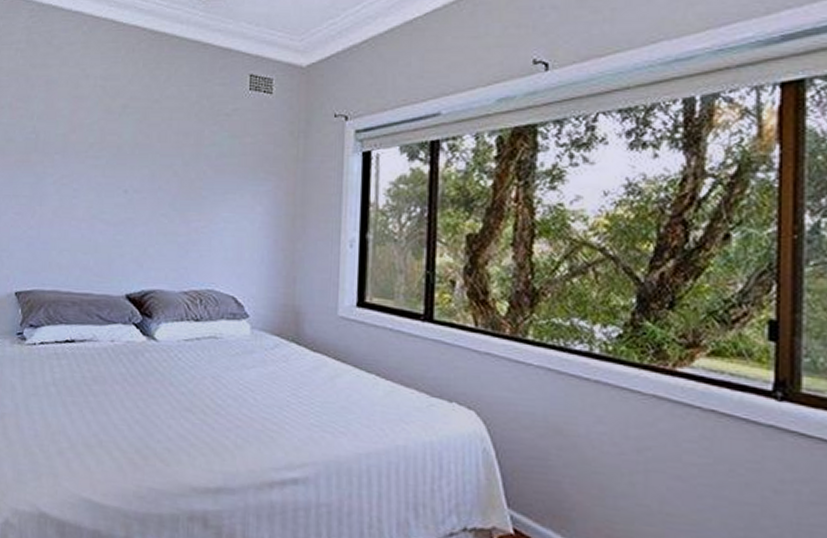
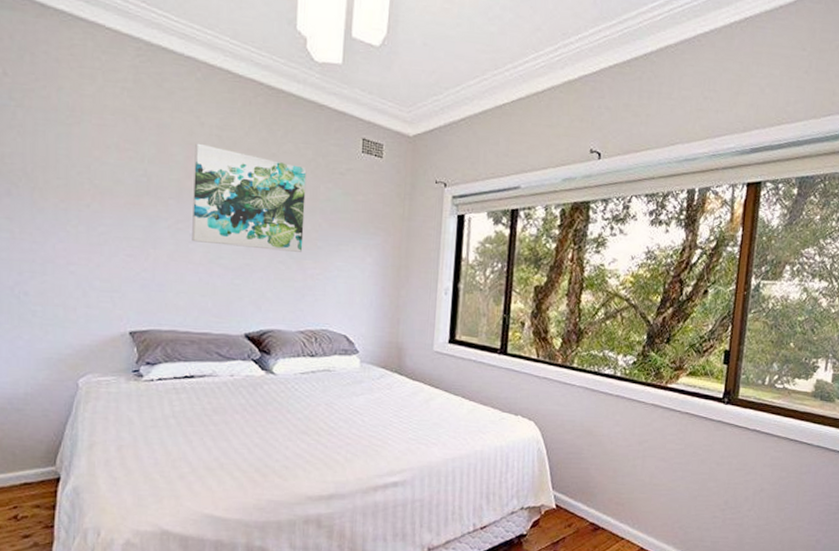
wall art: none [75,96,190,203] -> present [192,143,307,252]

